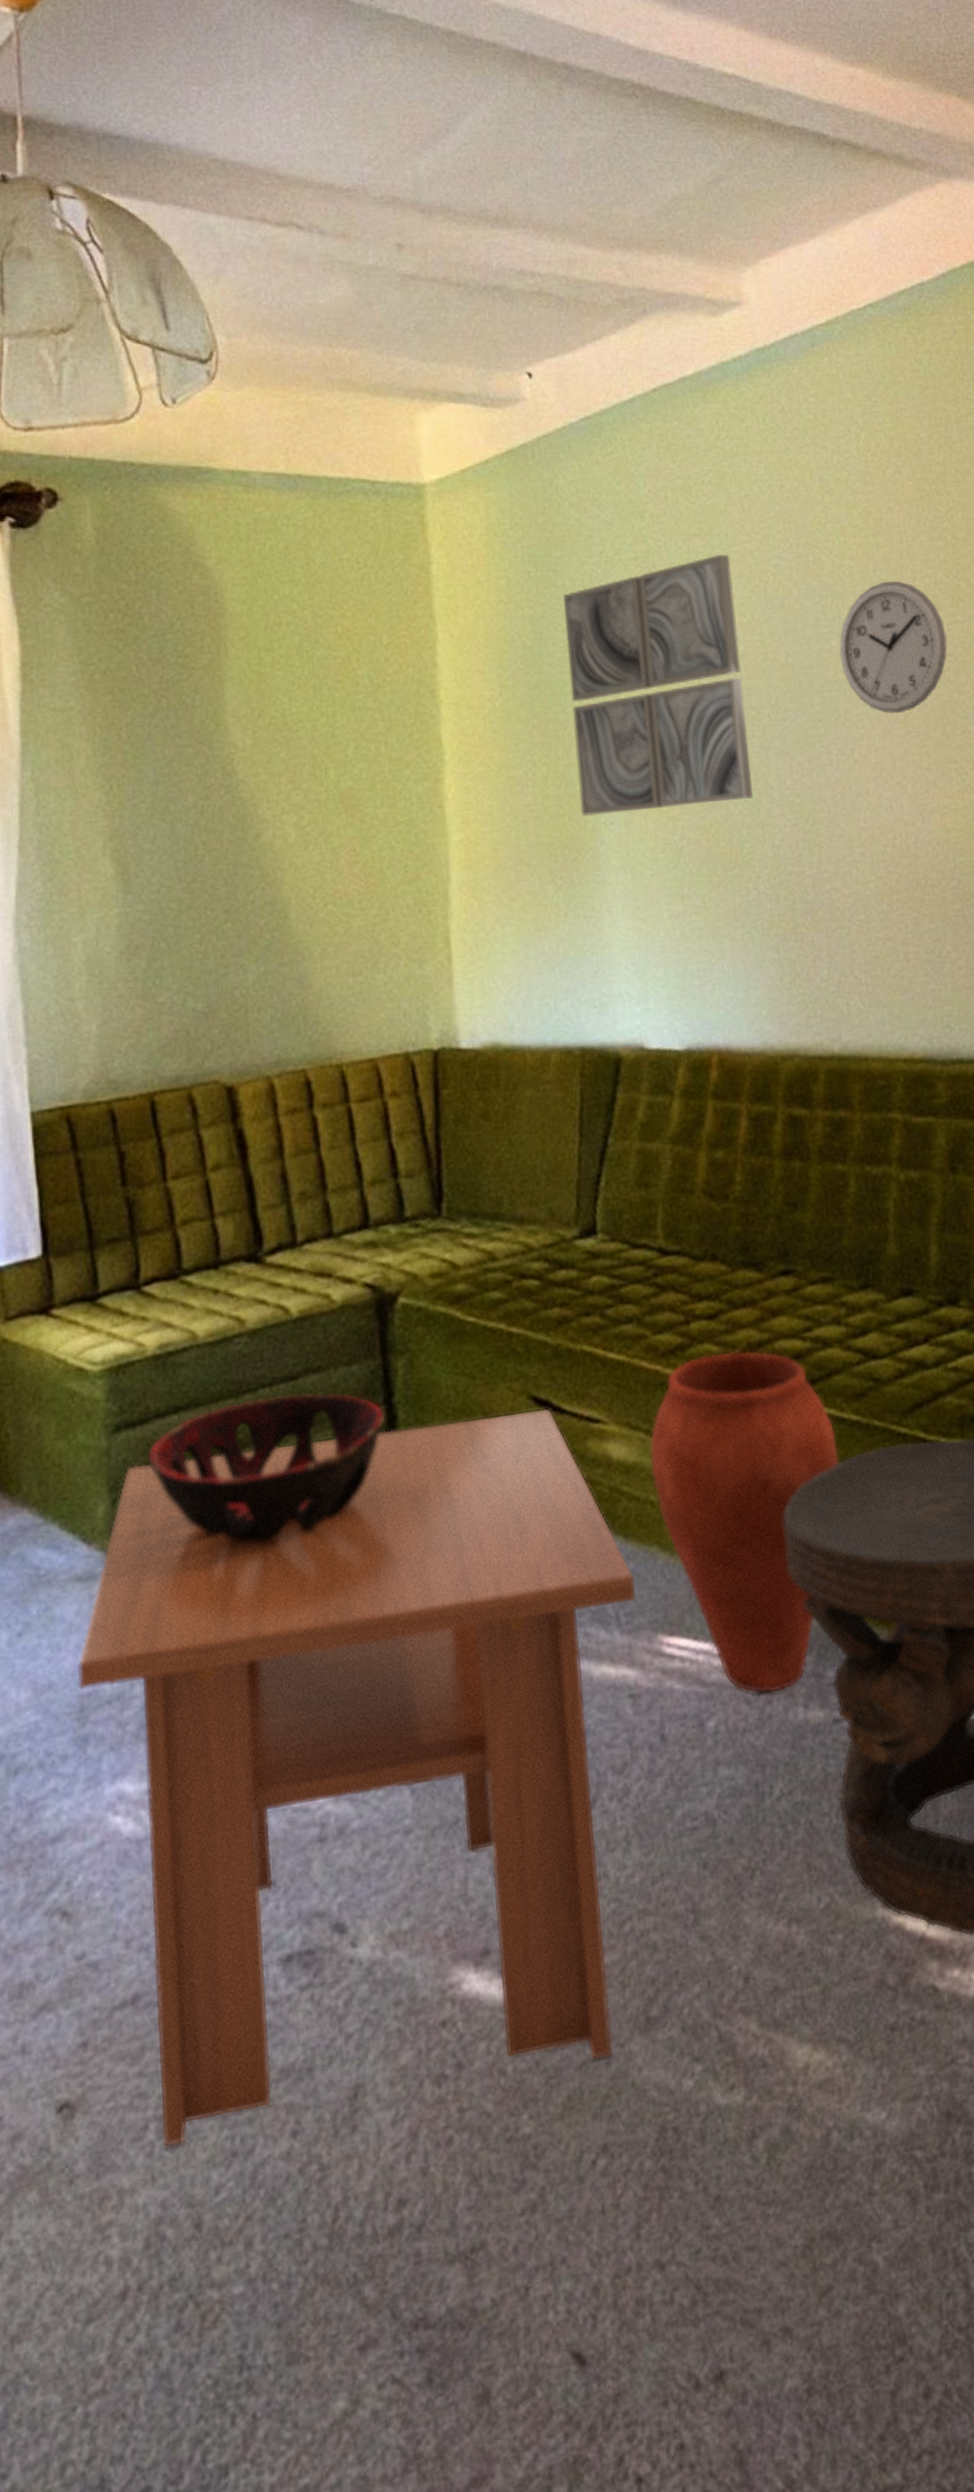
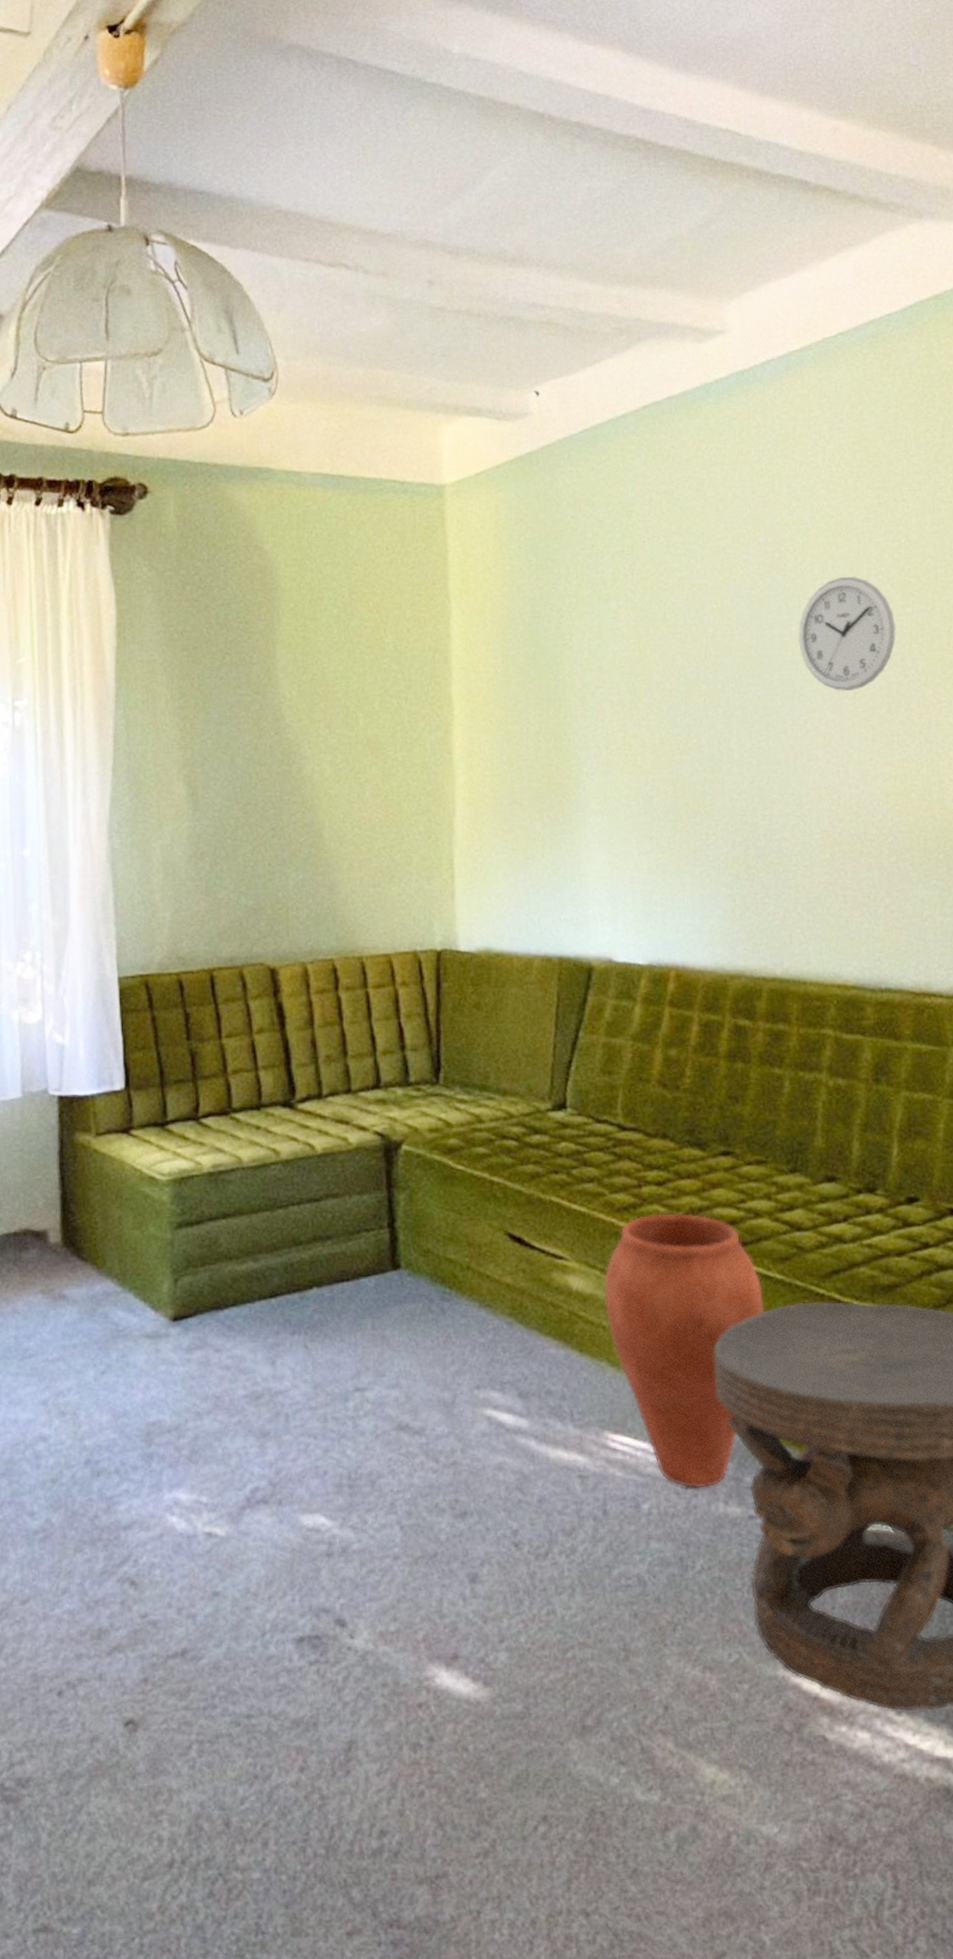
coffee table: present [77,1409,635,2148] -> none [145,1245,587,1764]
decorative bowl: present [147,1392,386,1541] -> none [202,1213,389,1322]
wall art: present [563,553,754,816] -> none [559,549,716,767]

